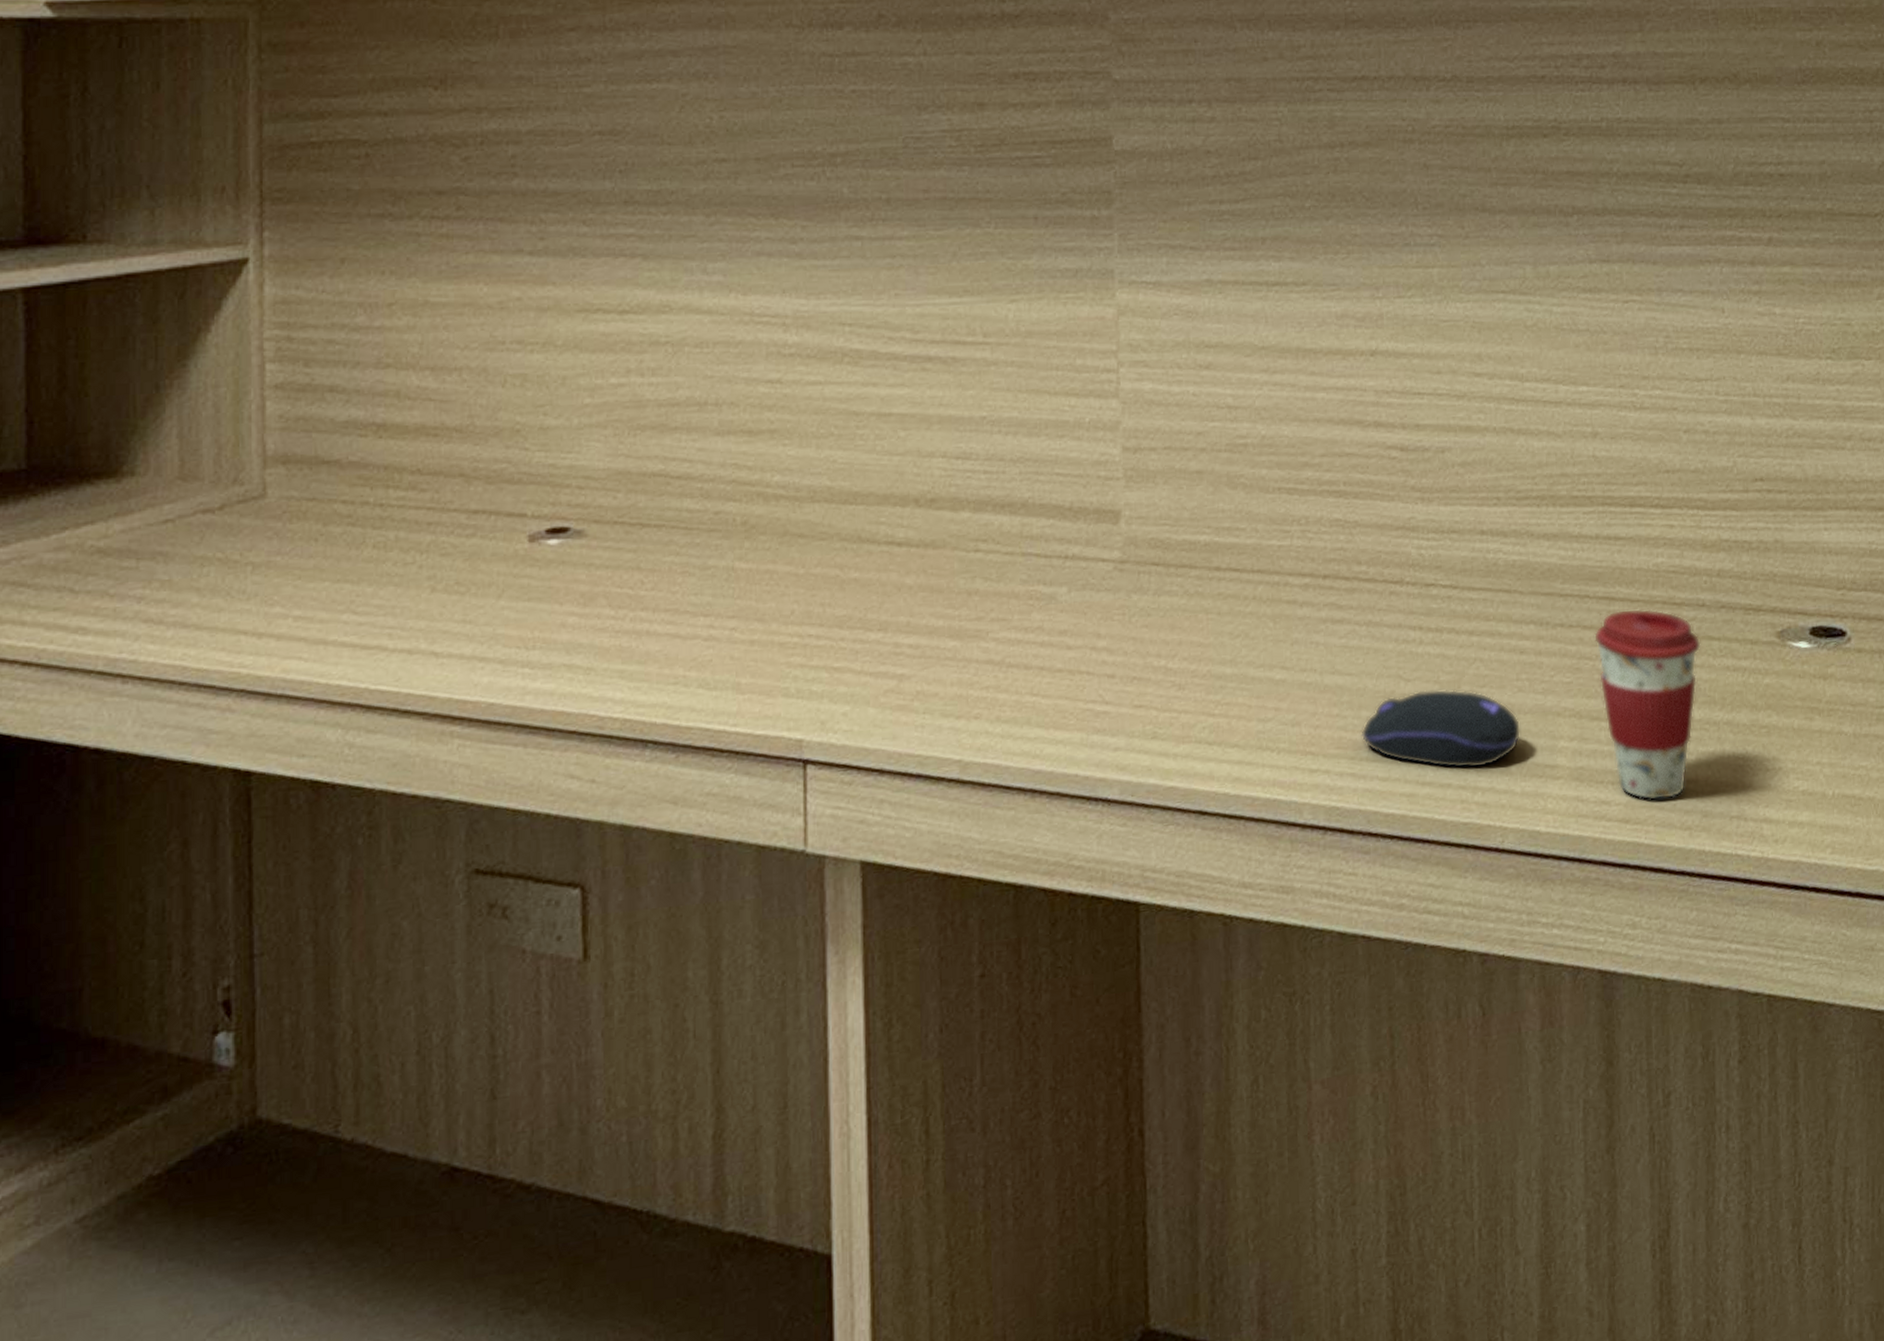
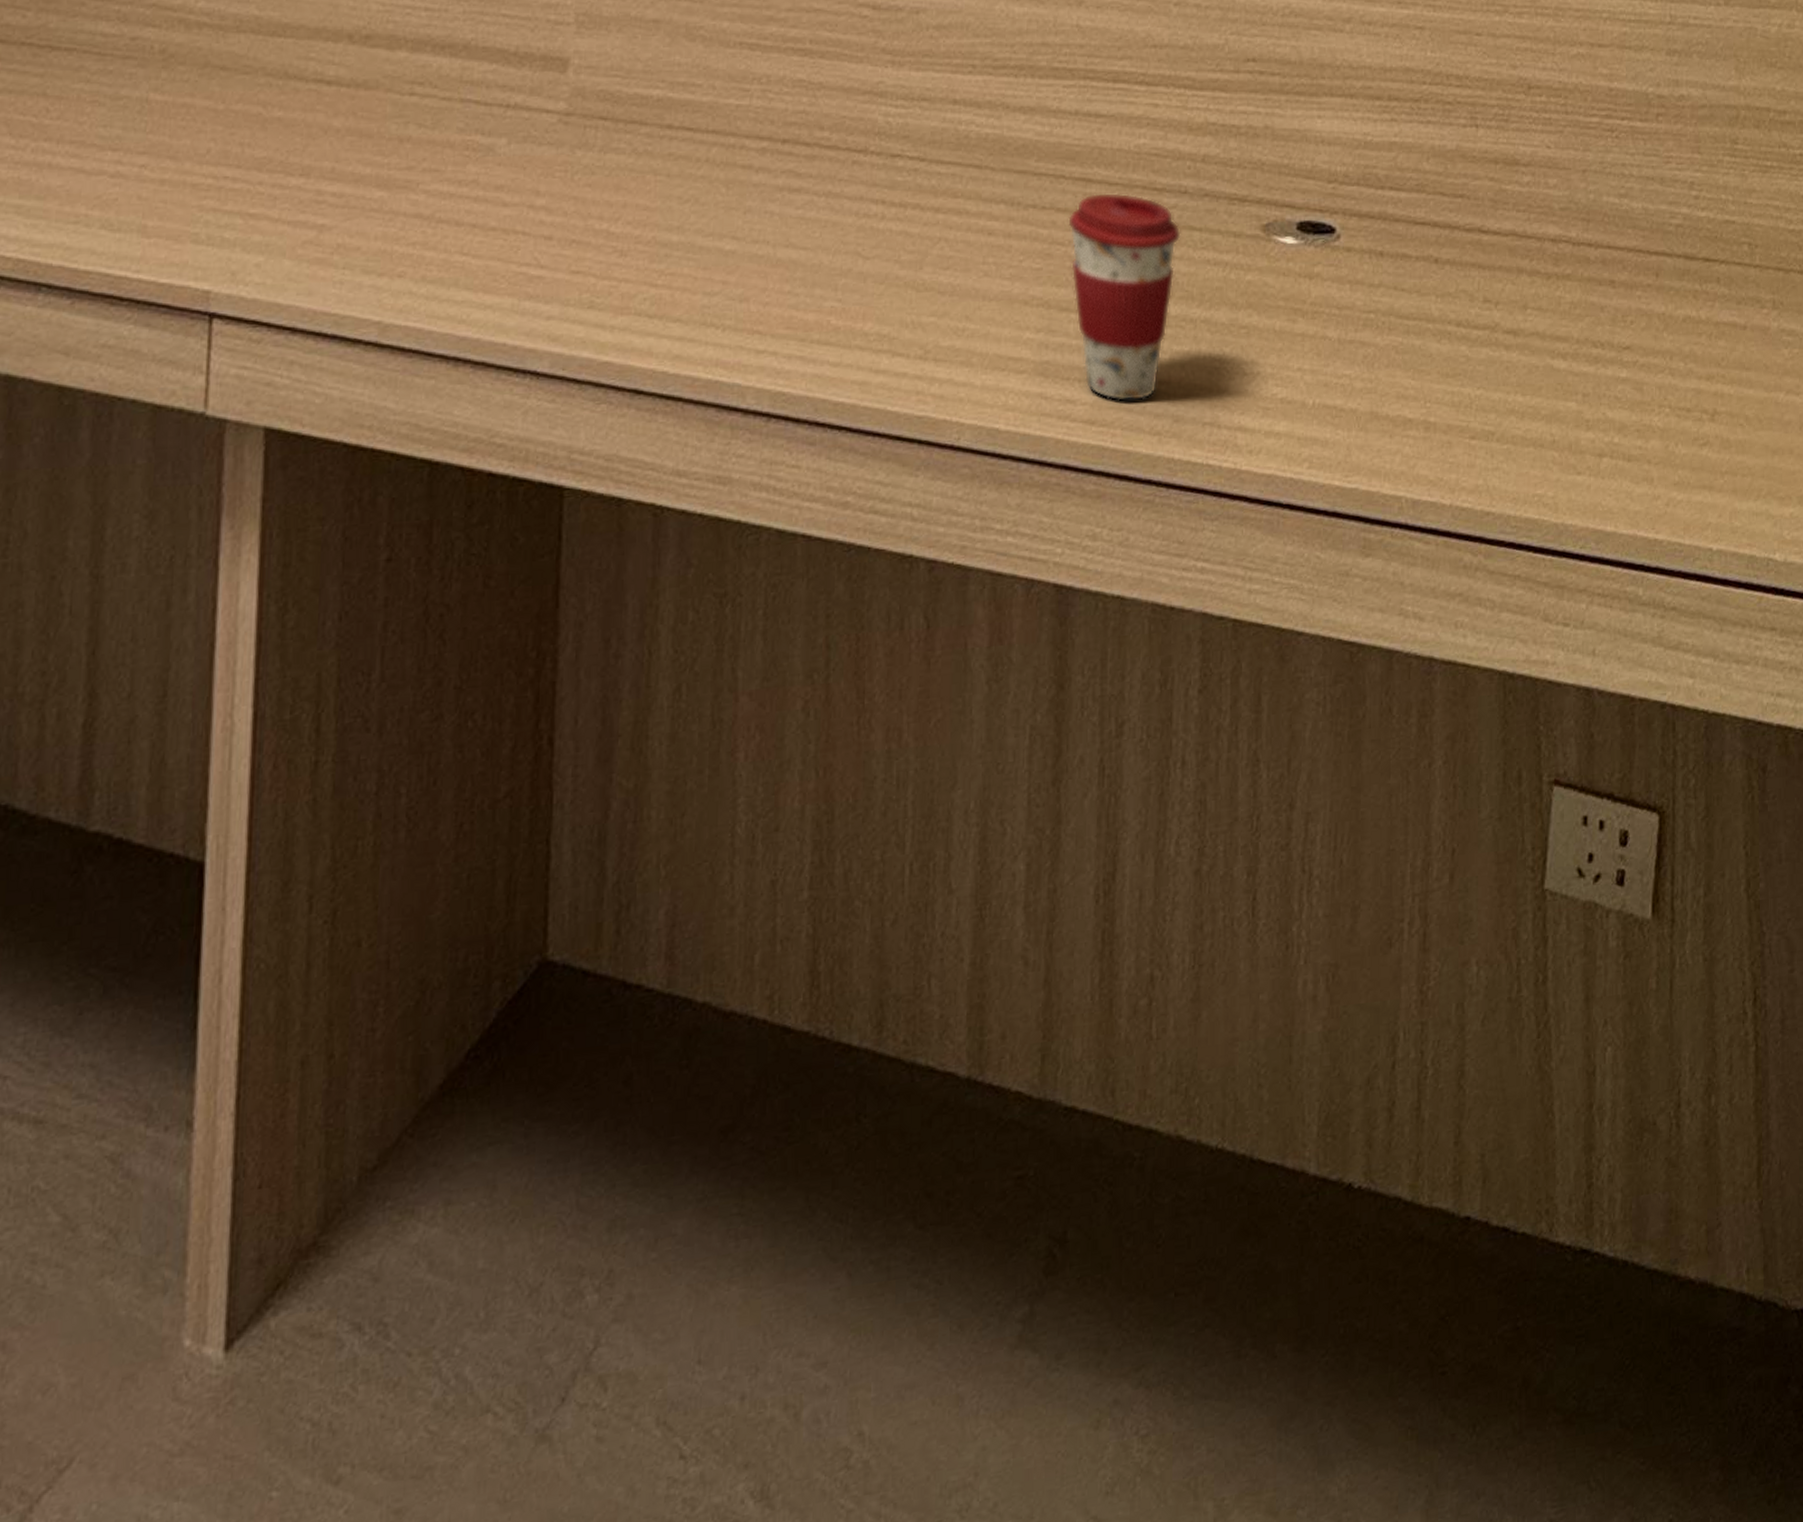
computer mouse: present [1361,689,1521,769] -> none [813,269,985,358]

